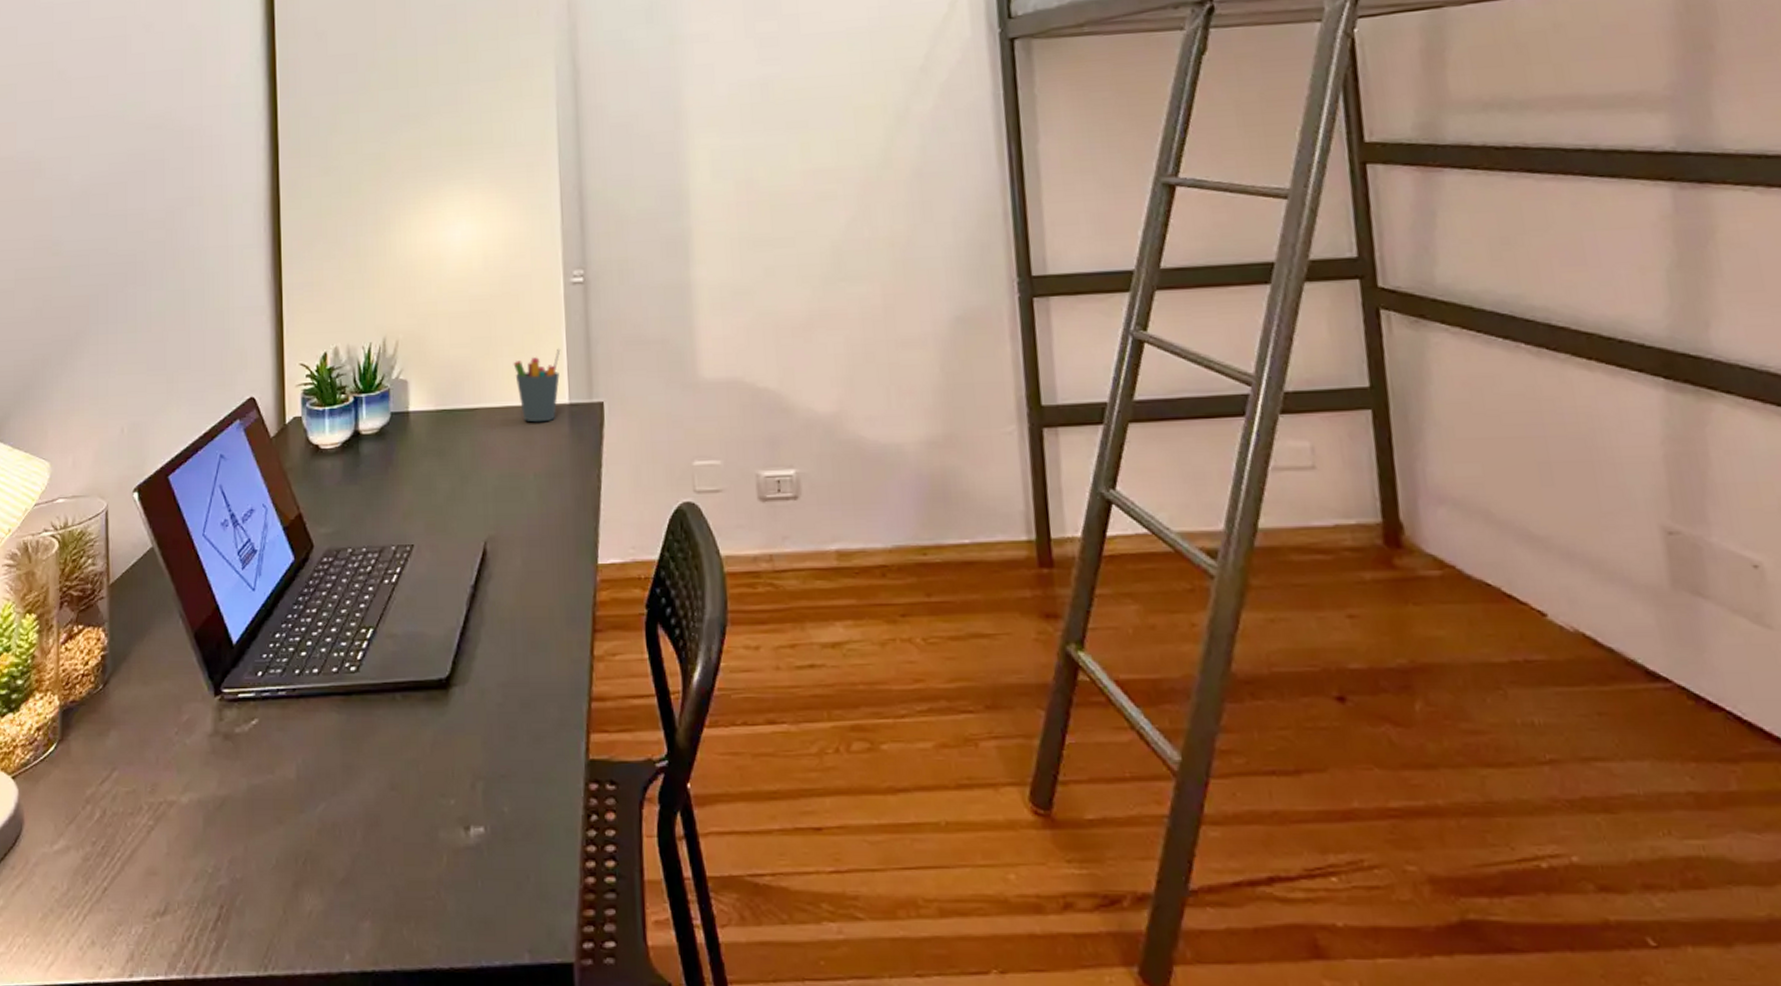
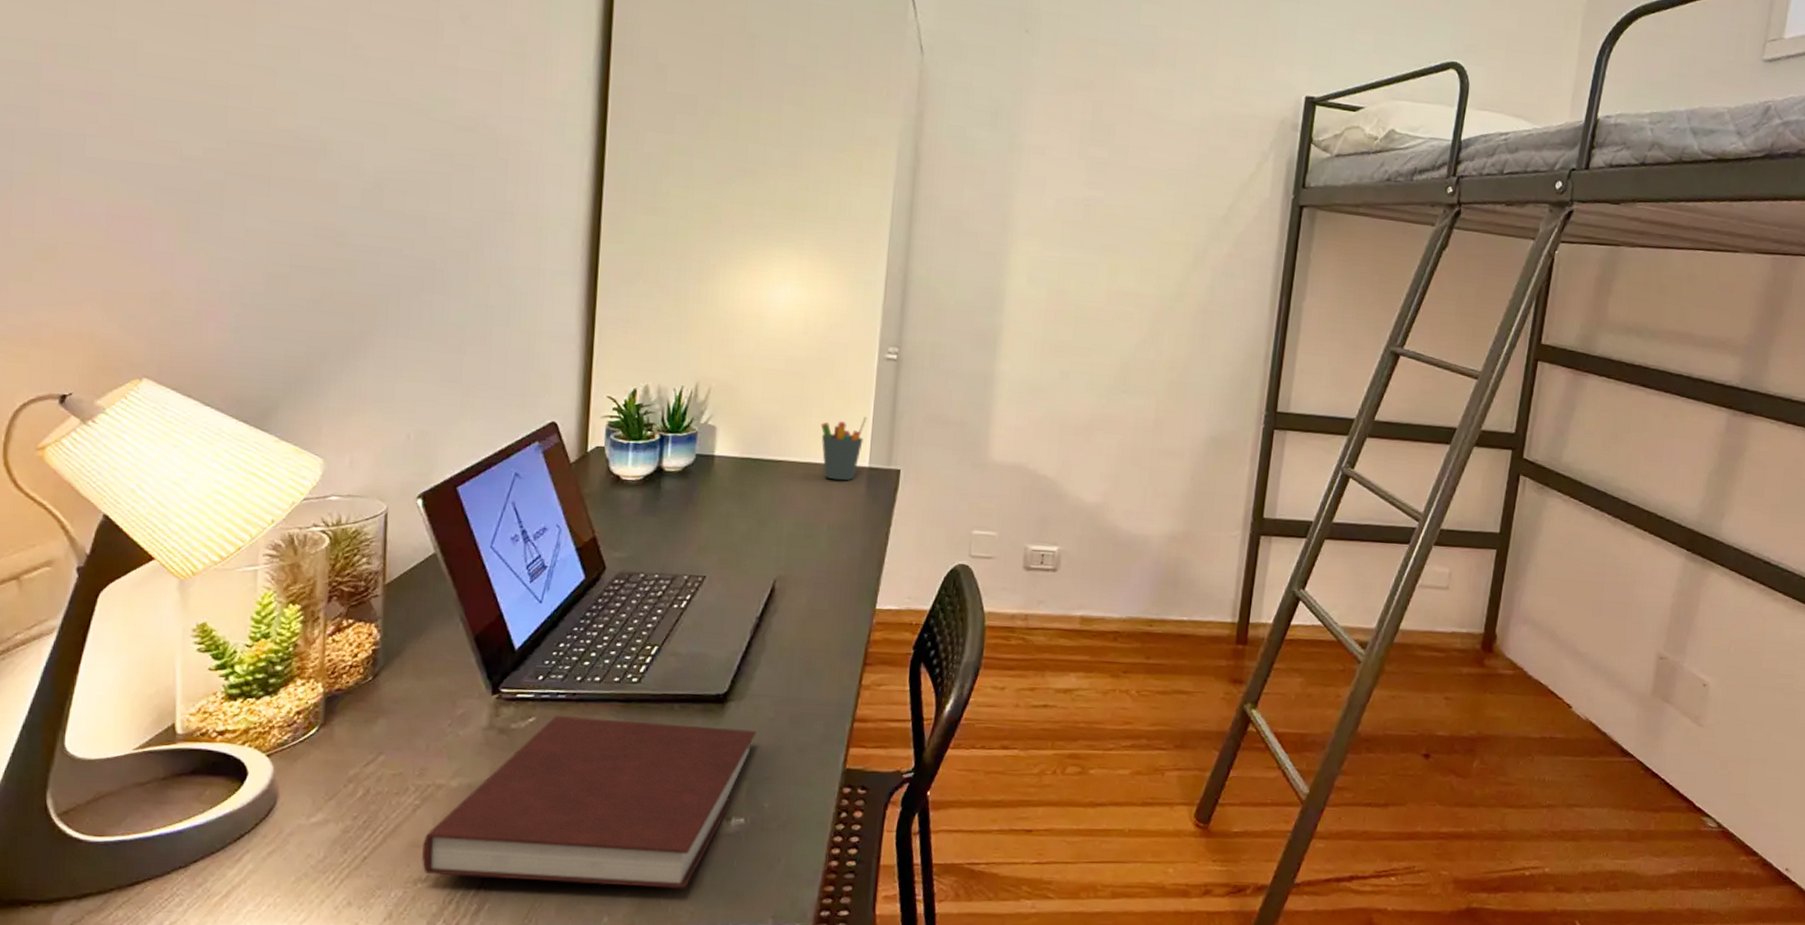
notebook: none [158,714,487,917] -> present [421,715,758,889]

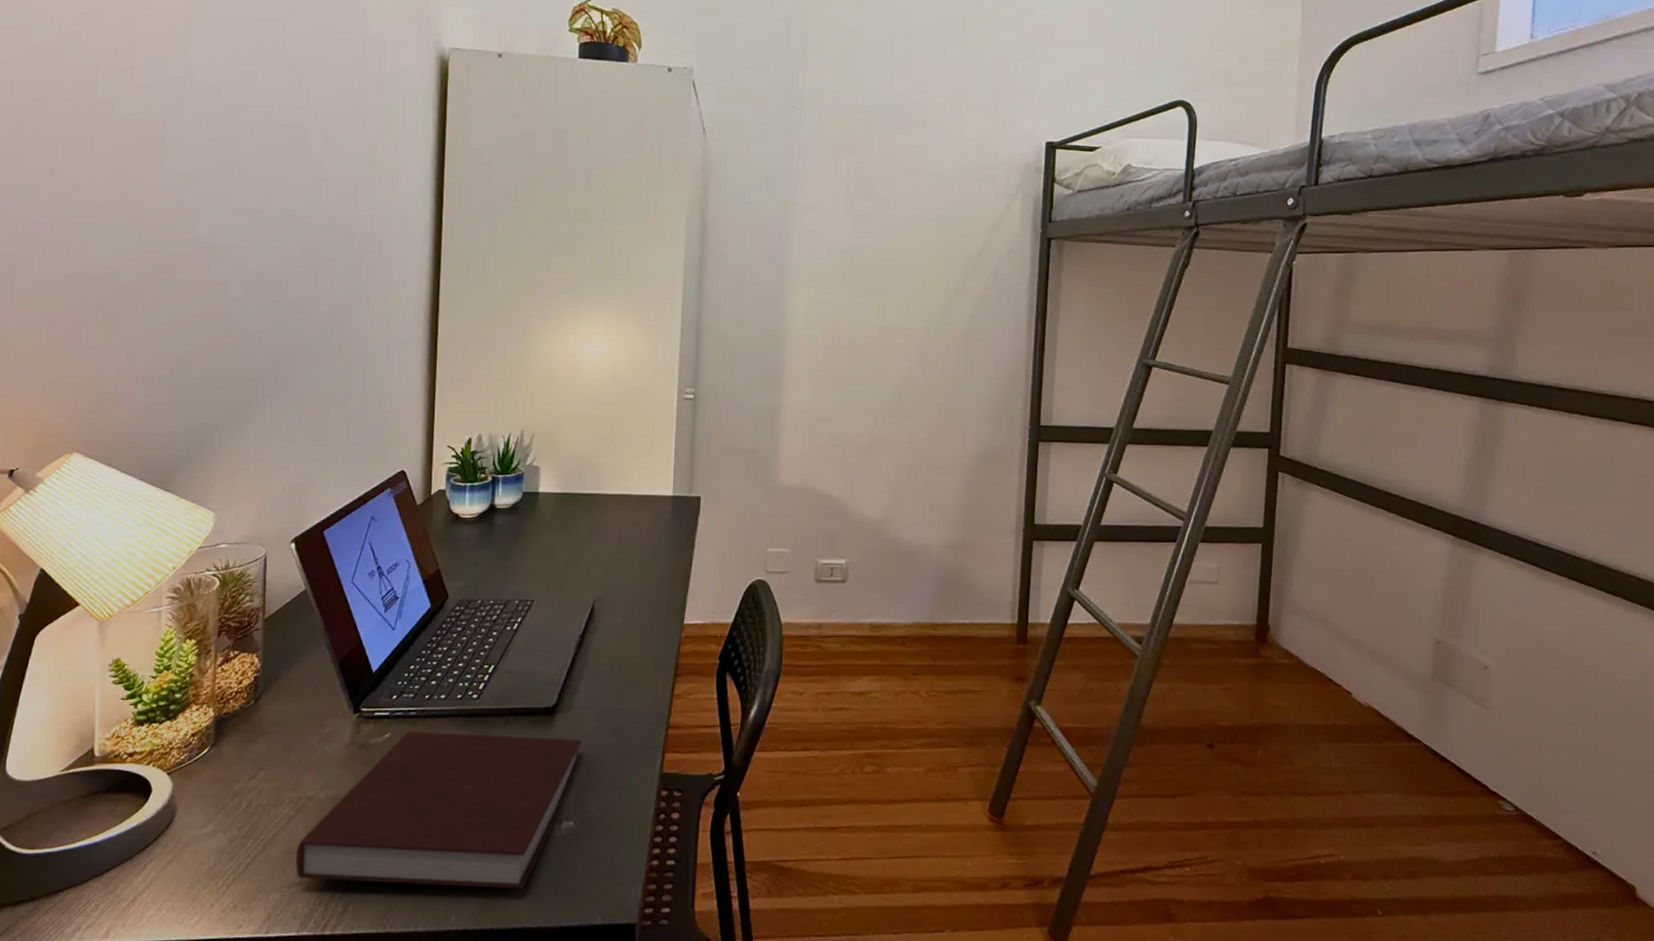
pen holder: present [820,416,868,481] -> none [629,450,670,509]

